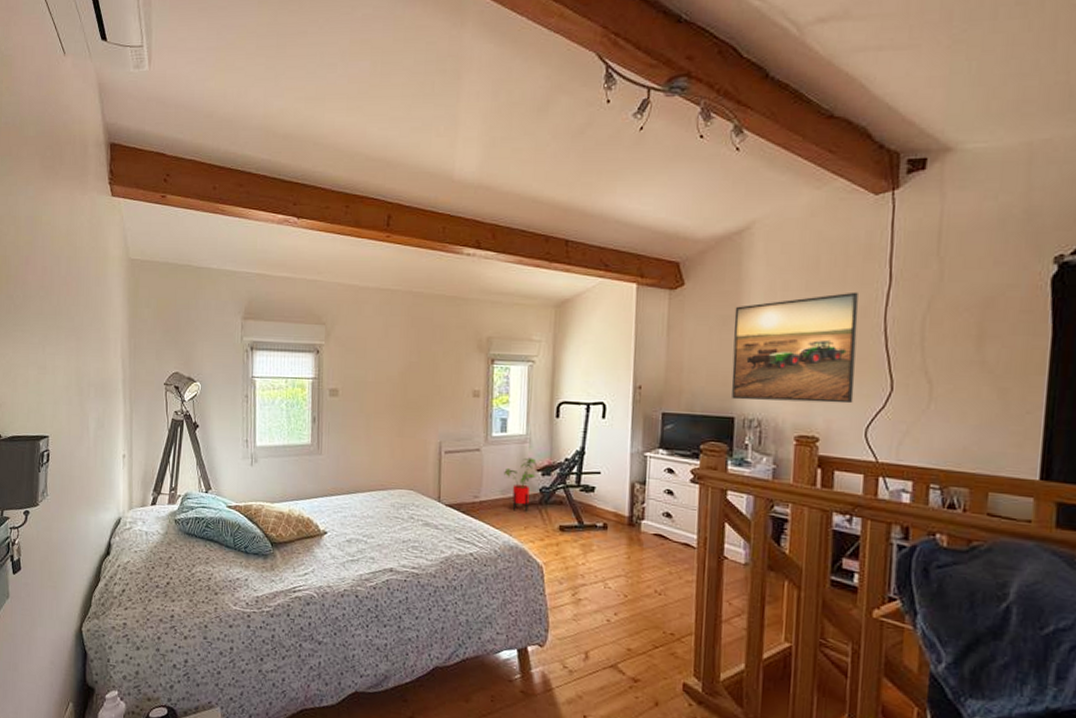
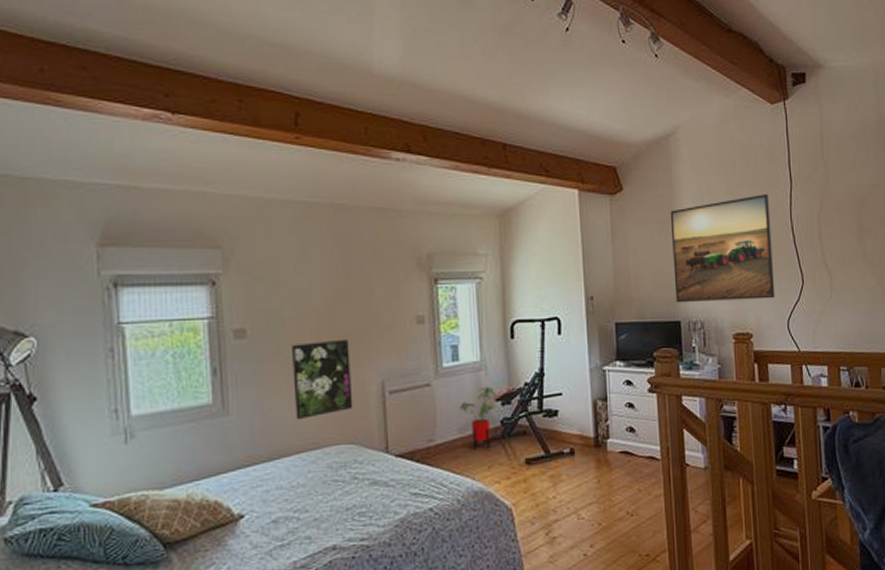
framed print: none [370,404,416,465] -> present [292,339,353,419]

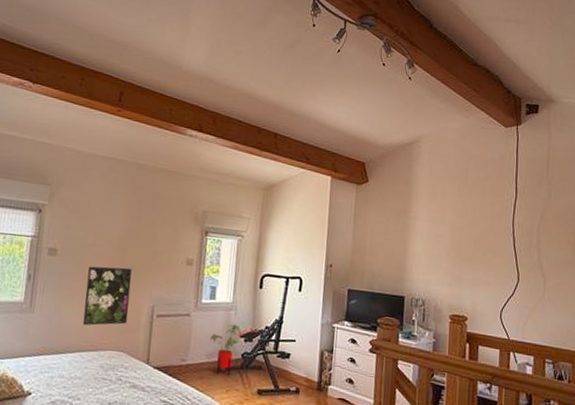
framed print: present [670,193,775,303] -> none [403,200,495,290]

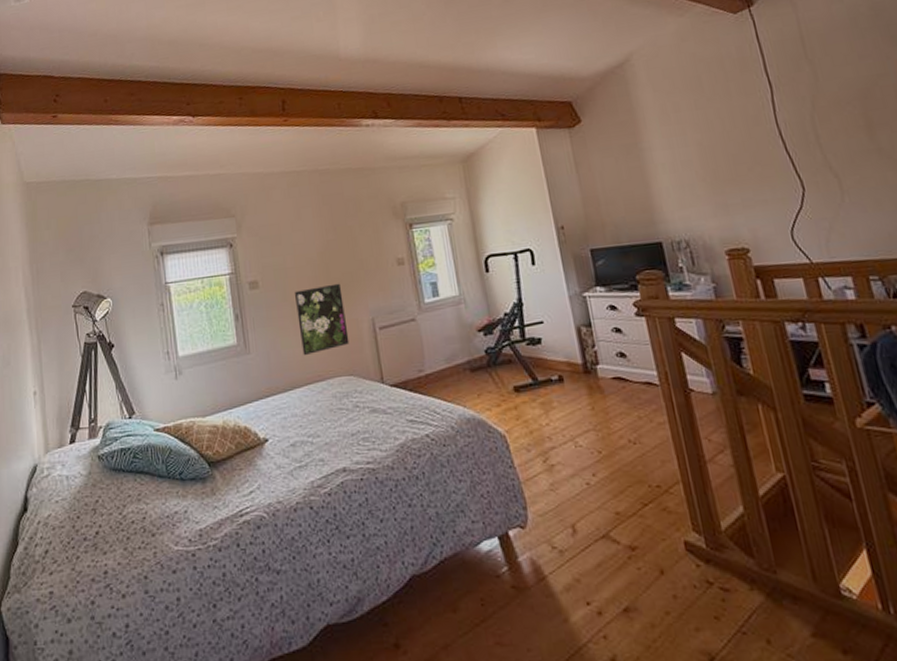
house plant: present [210,324,241,376] -> none [445,318,478,380]

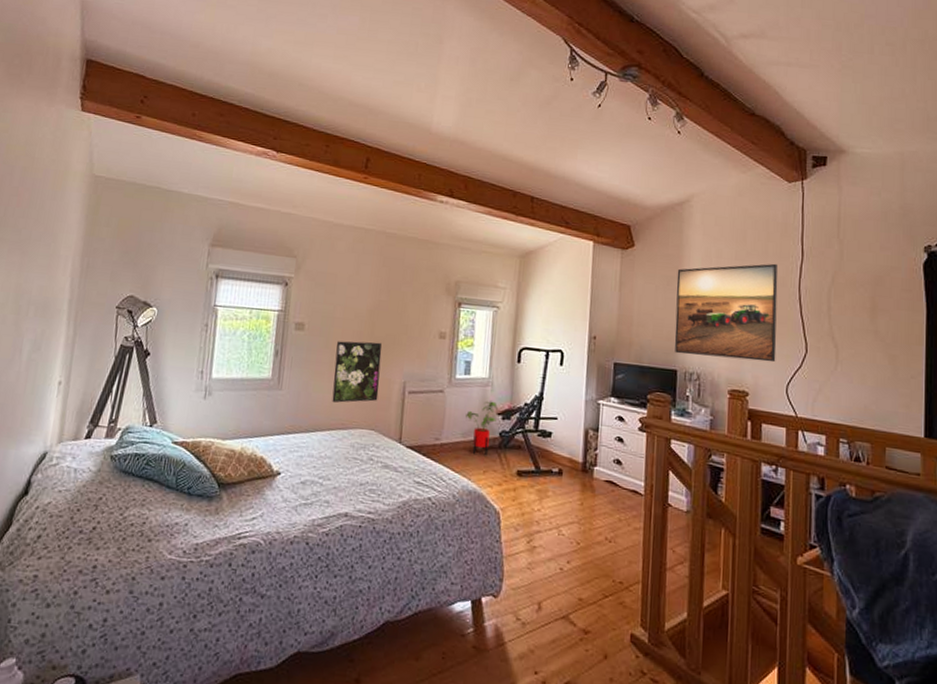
house plant: none [445,318,478,380] -> present [466,401,498,456]
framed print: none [634,102,771,225] -> present [674,263,778,363]

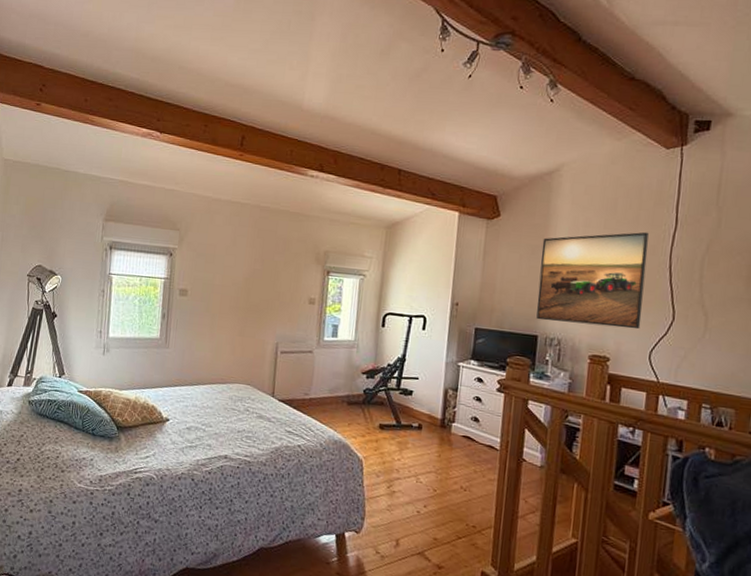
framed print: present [332,341,382,403] -> none [212,305,257,361]
house plant: present [466,401,498,456] -> none [333,361,362,411]

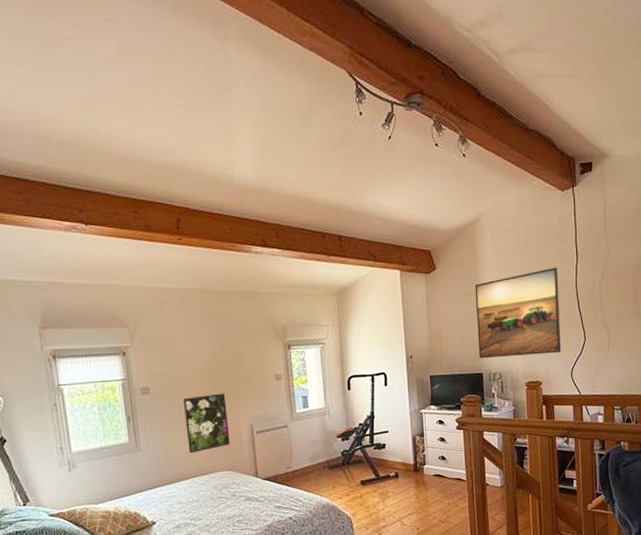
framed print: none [212,305,257,361] -> present [184,393,230,453]

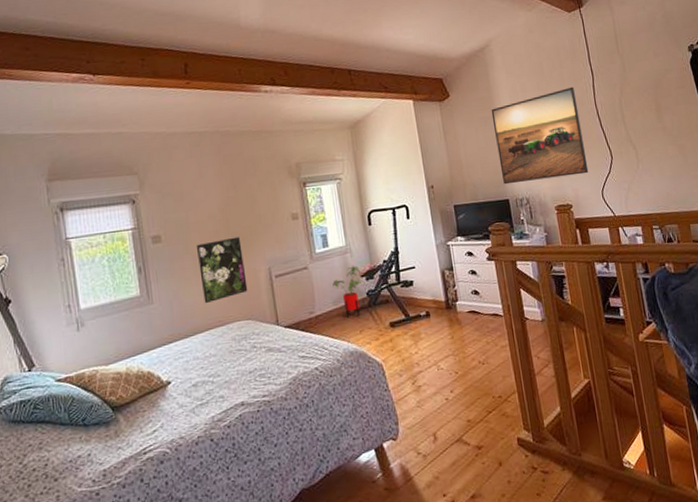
house plant: none [310,427,337,475] -> present [333,265,361,319]

